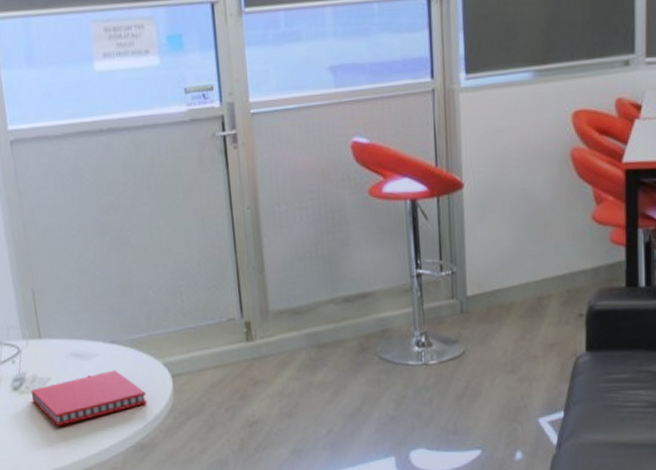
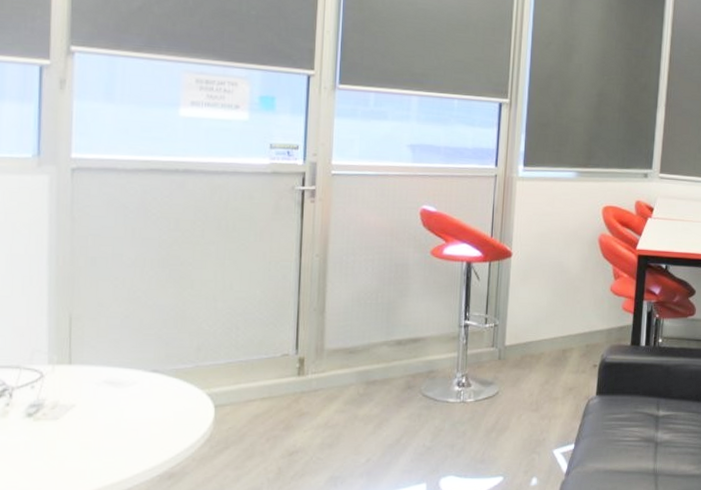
notebook: present [31,370,147,427] -> none [48,399,183,455]

